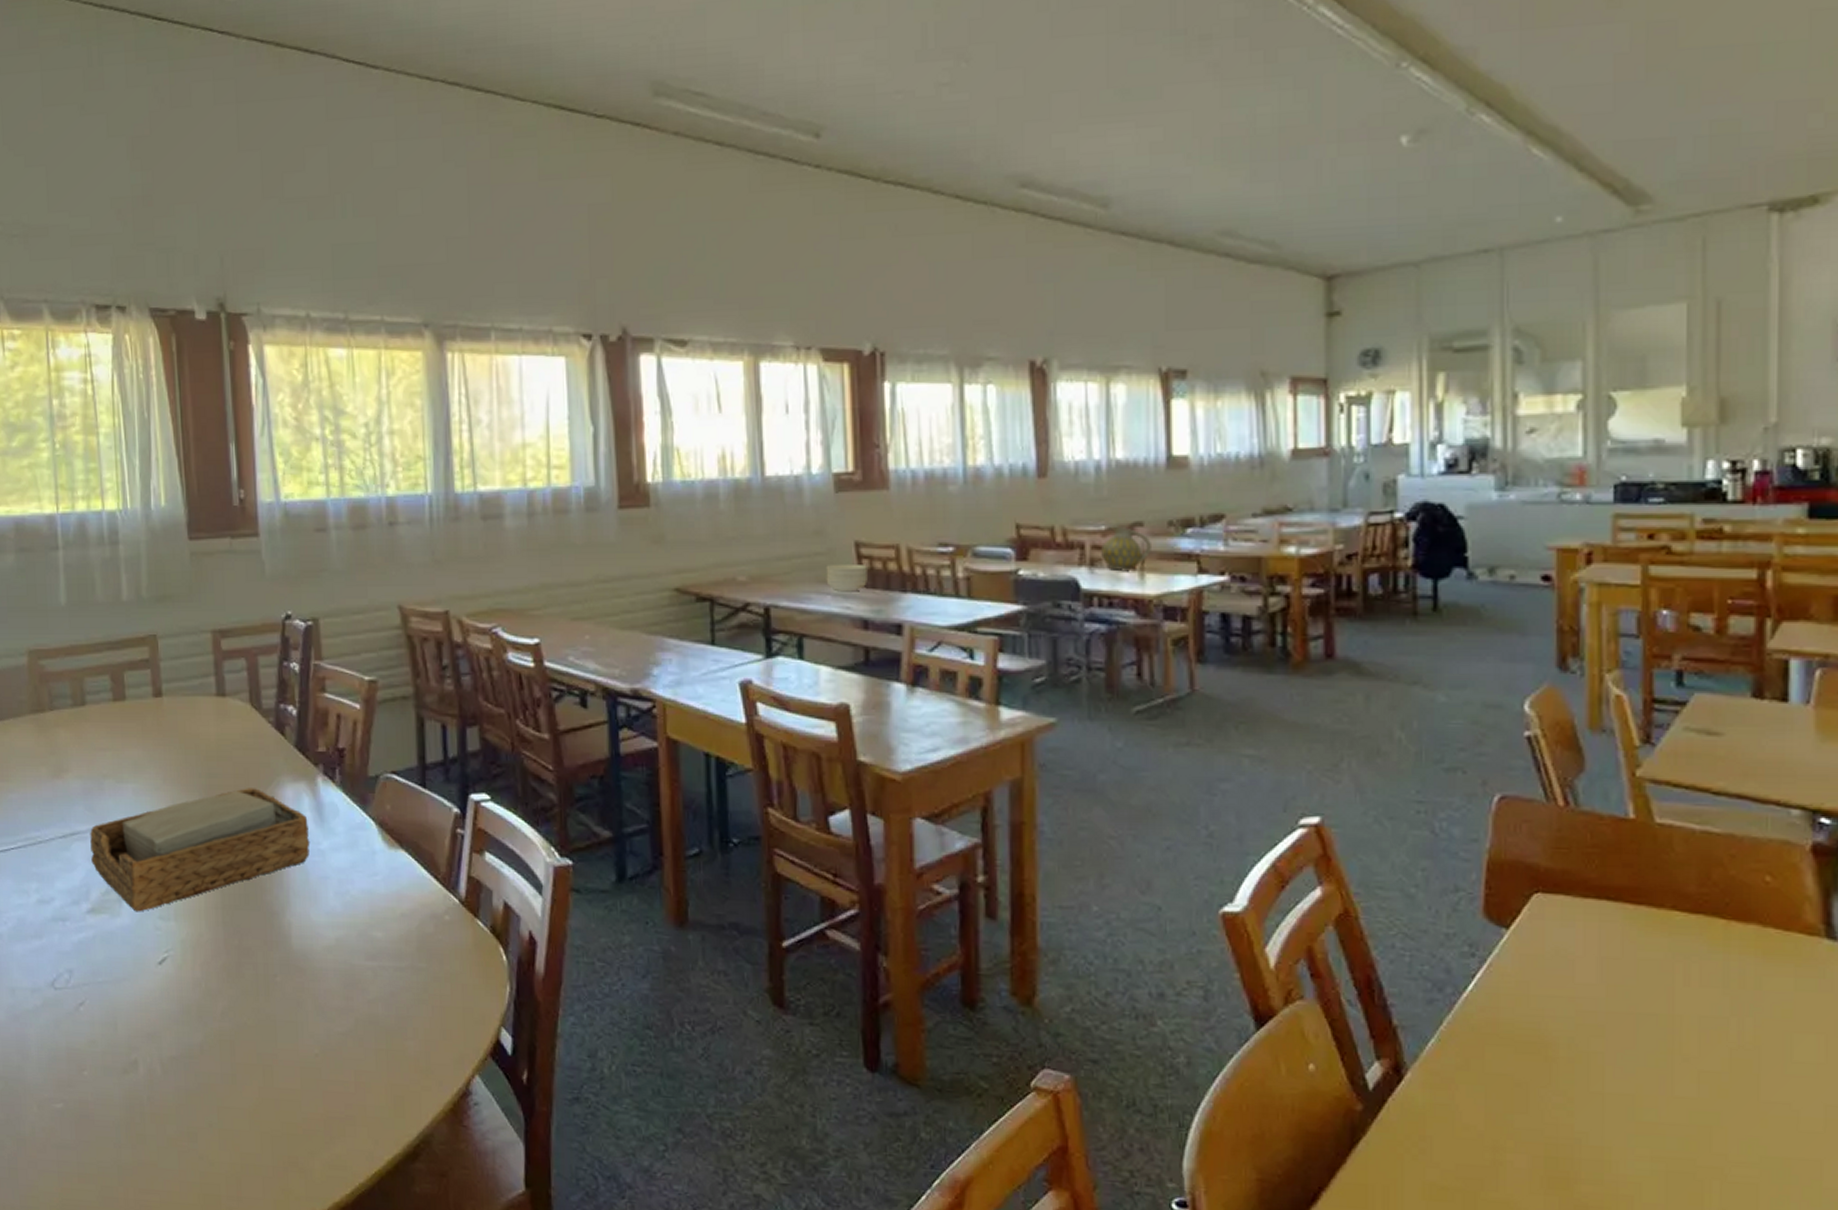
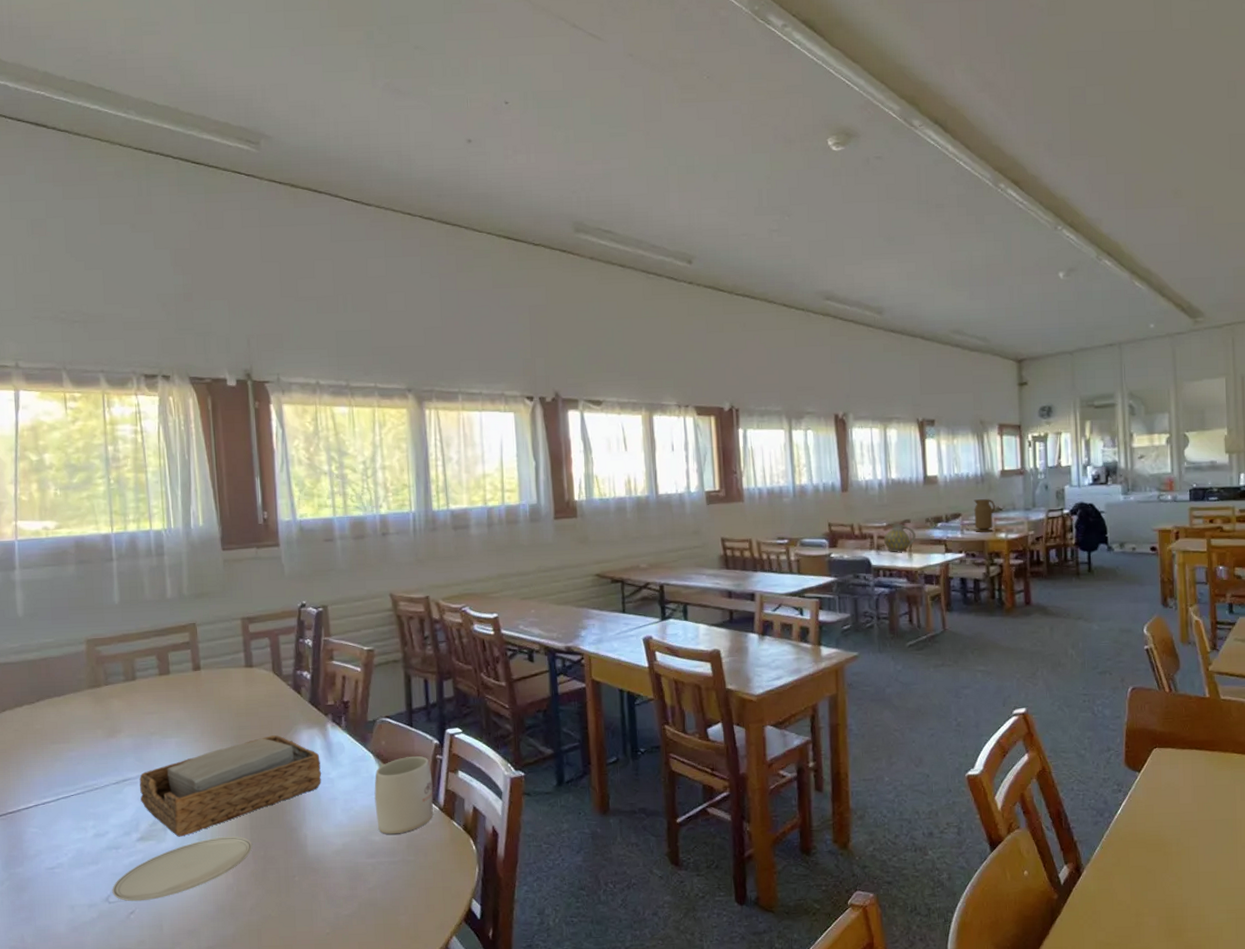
plate: none [58,916,225,991] -> present [112,836,253,902]
mug: none [376,828,452,931] -> present [374,756,434,835]
bowl: present [825,563,869,592] -> none [701,553,731,573]
water jug: none [1246,493,1282,545] -> present [974,499,996,533]

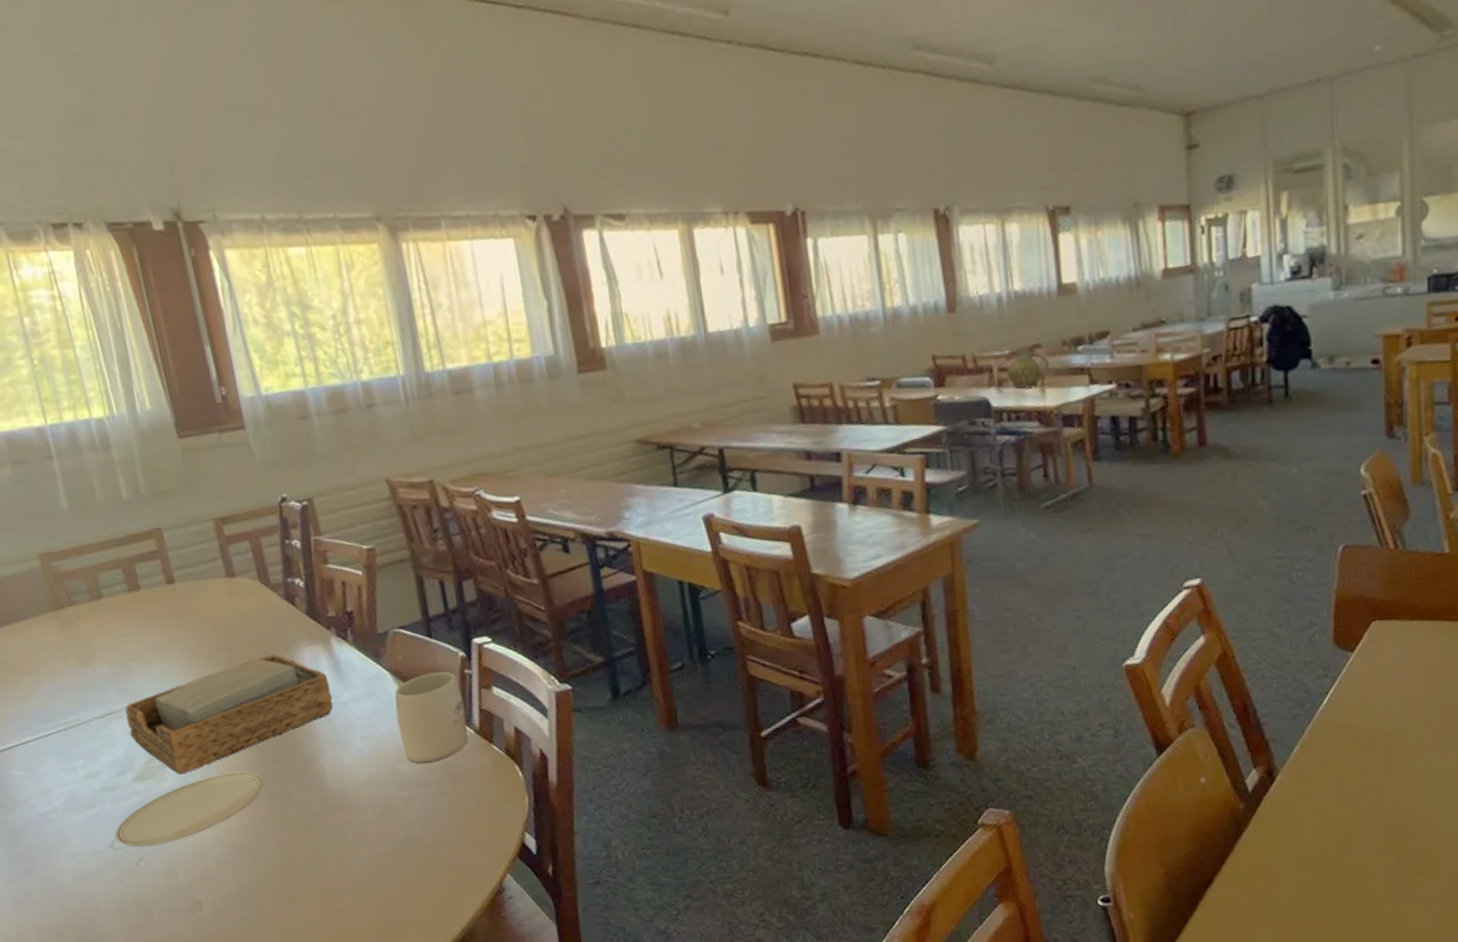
water jug: present [974,499,996,533] -> none [1126,309,1157,355]

